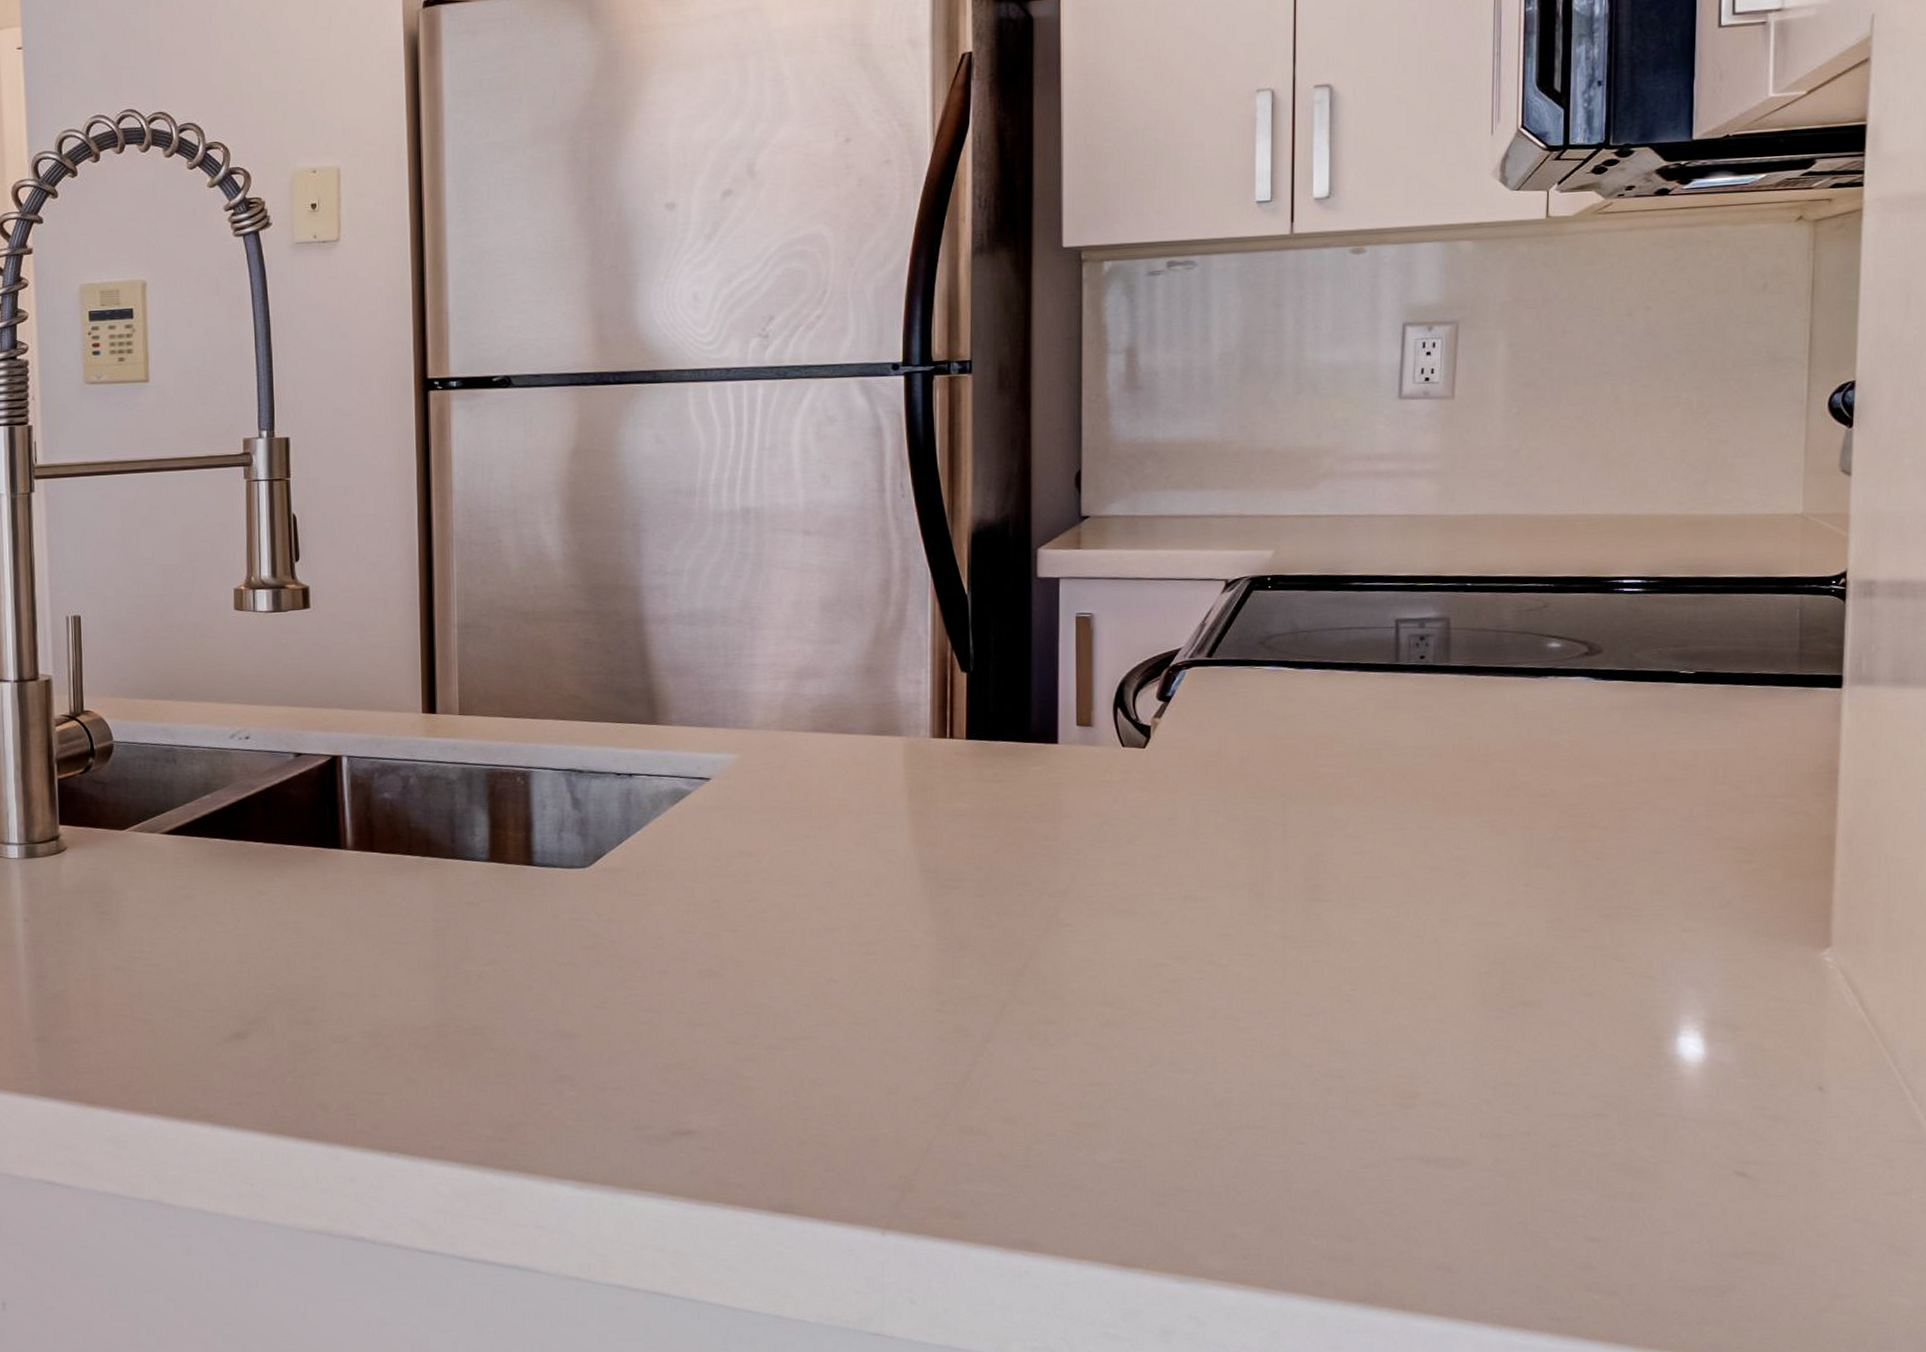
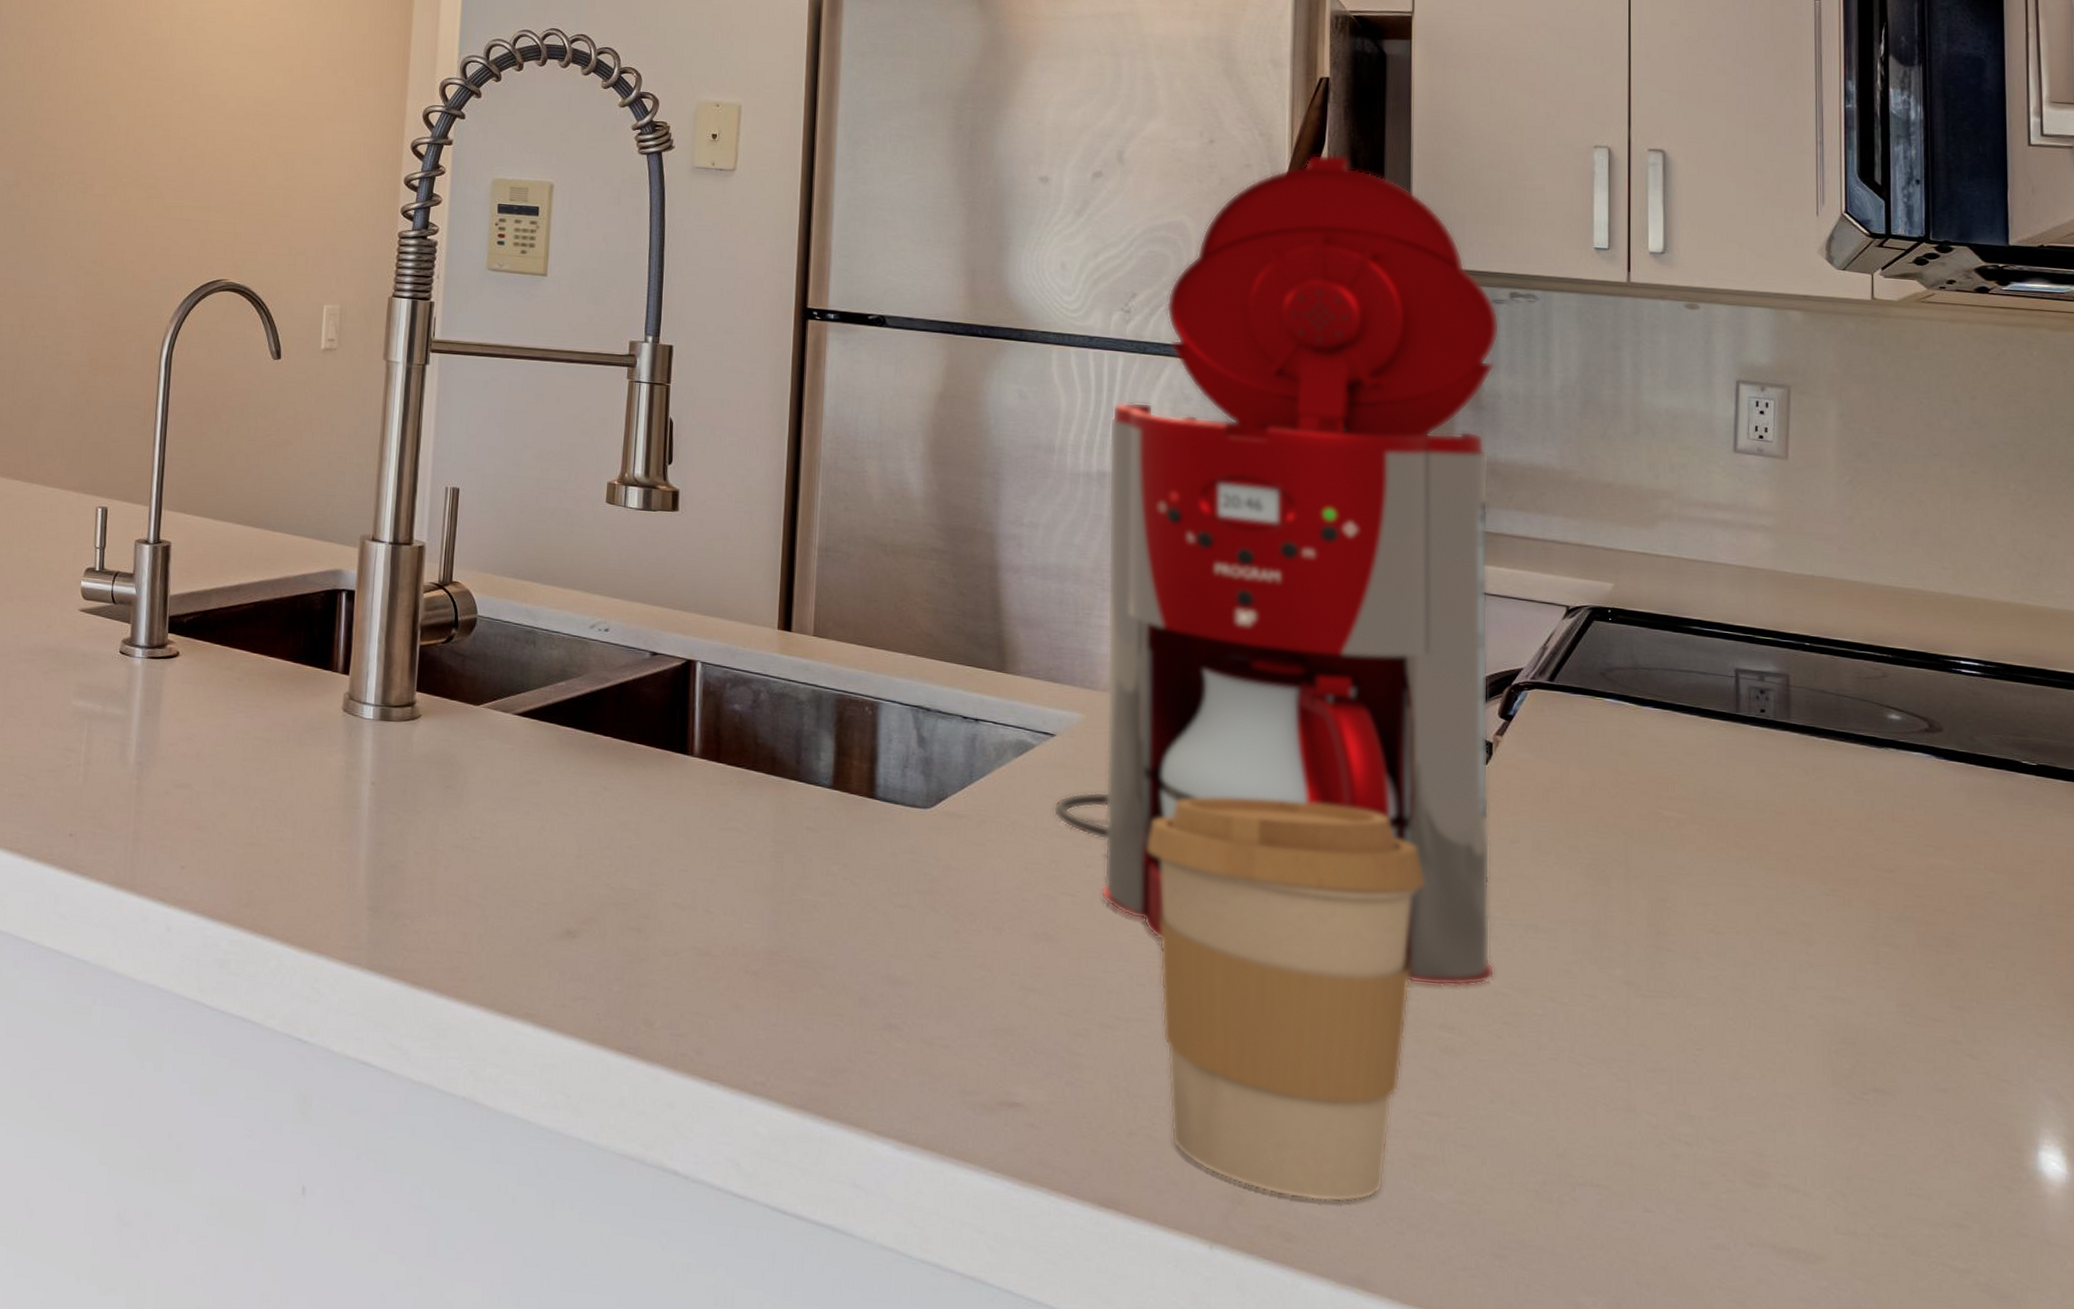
coffee maker: none [712,136,1157,967] -> present [1053,154,1500,986]
coffee cup: none [807,808,1084,1179] -> present [1147,797,1425,1203]

